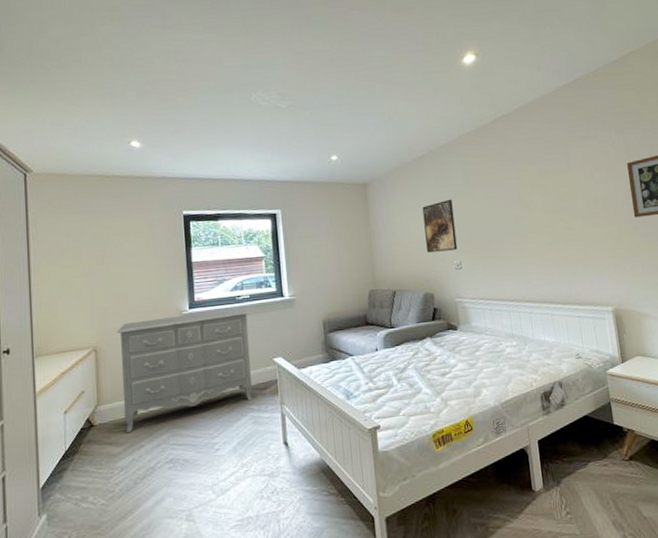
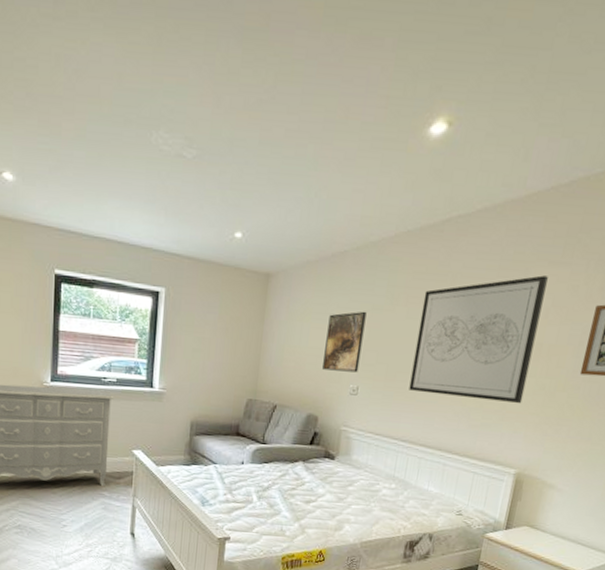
wall art: none [493,148,598,256] -> present [409,275,548,404]

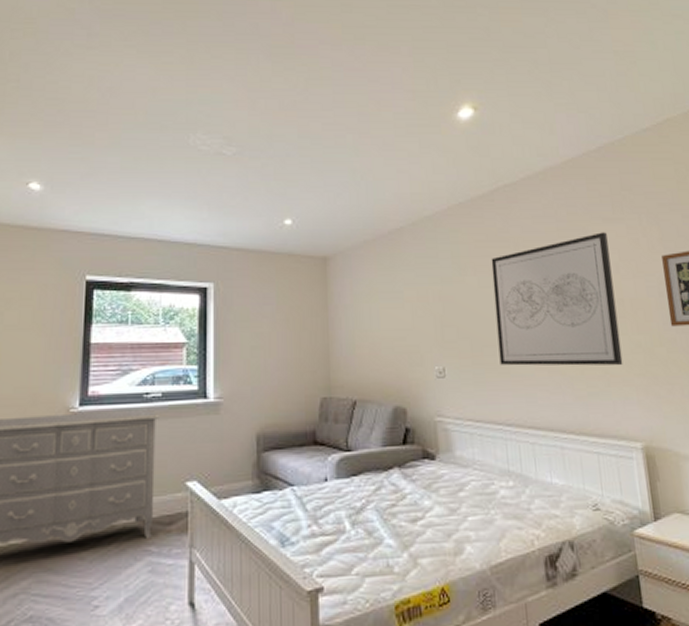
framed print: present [322,311,367,373] -> none [397,285,441,353]

